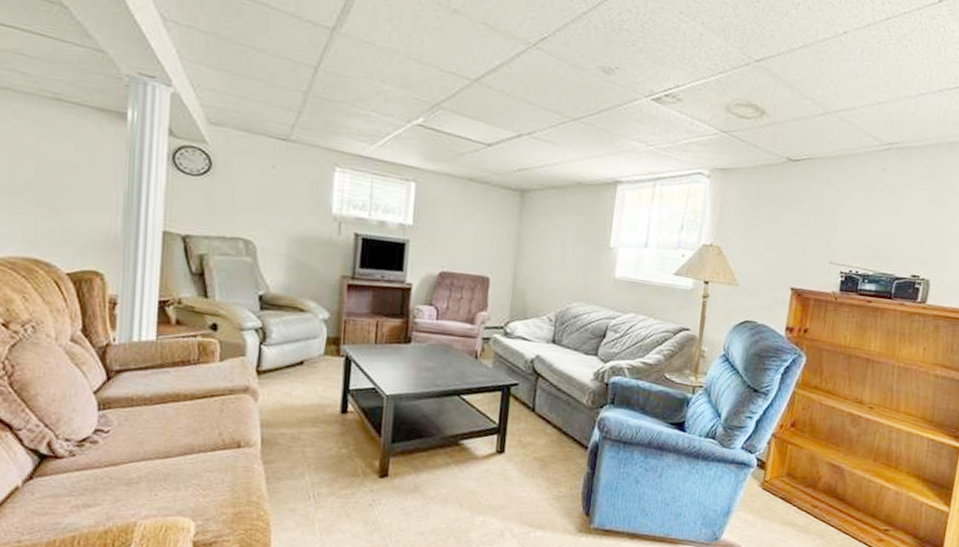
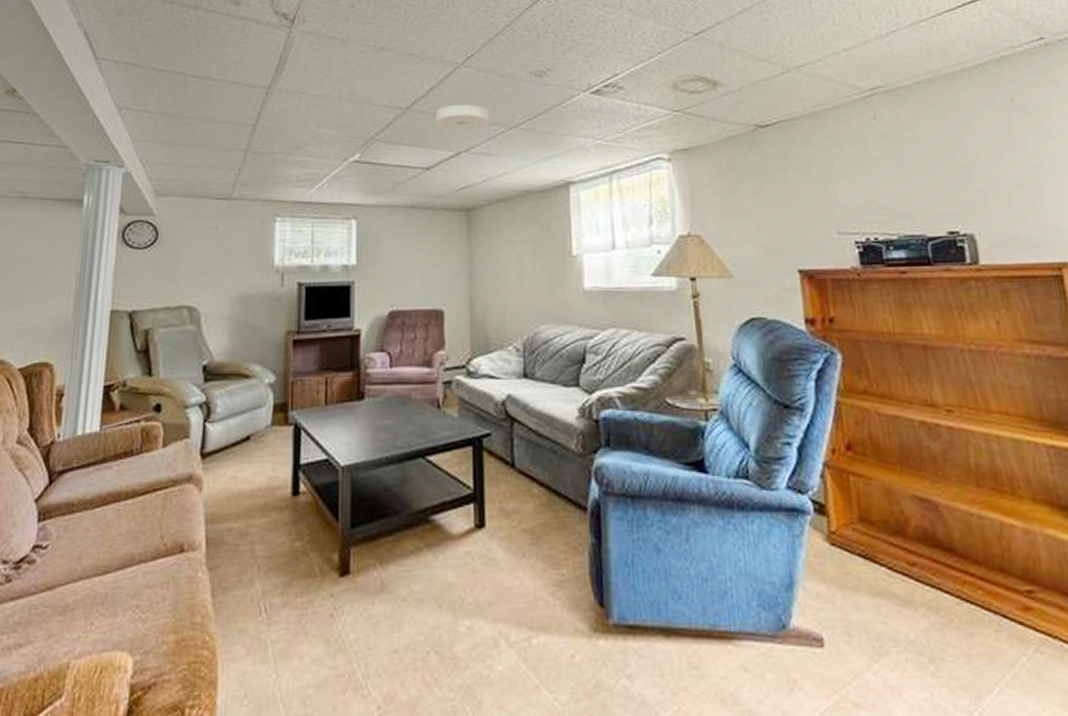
smoke detector: none [501,85,555,116] -> present [435,104,490,131]

